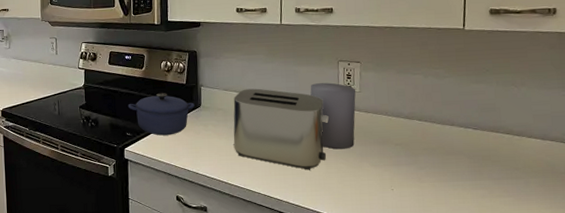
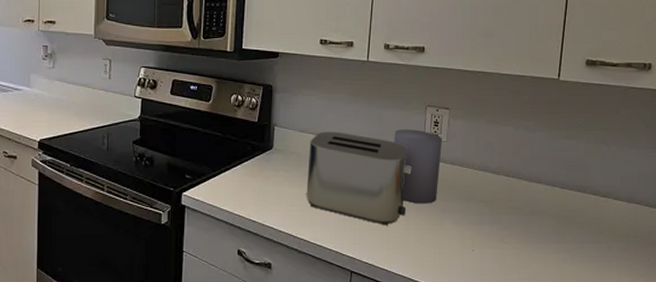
cooking pot: present [127,93,195,136] -> none [189,131,266,180]

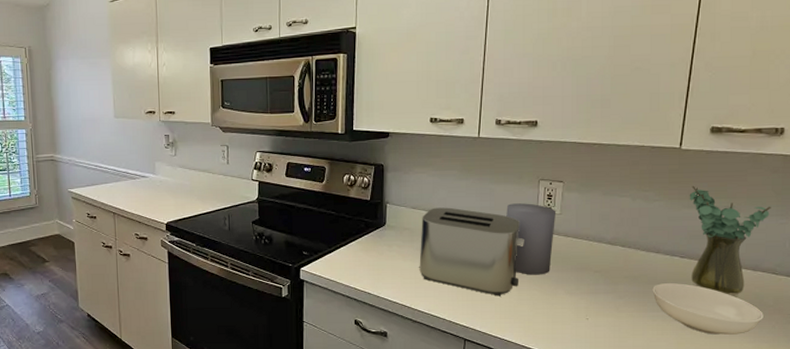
bowl: none [535,214,639,268] -> present [652,283,764,335]
vase: none [567,116,642,229] -> present [689,185,771,297]

